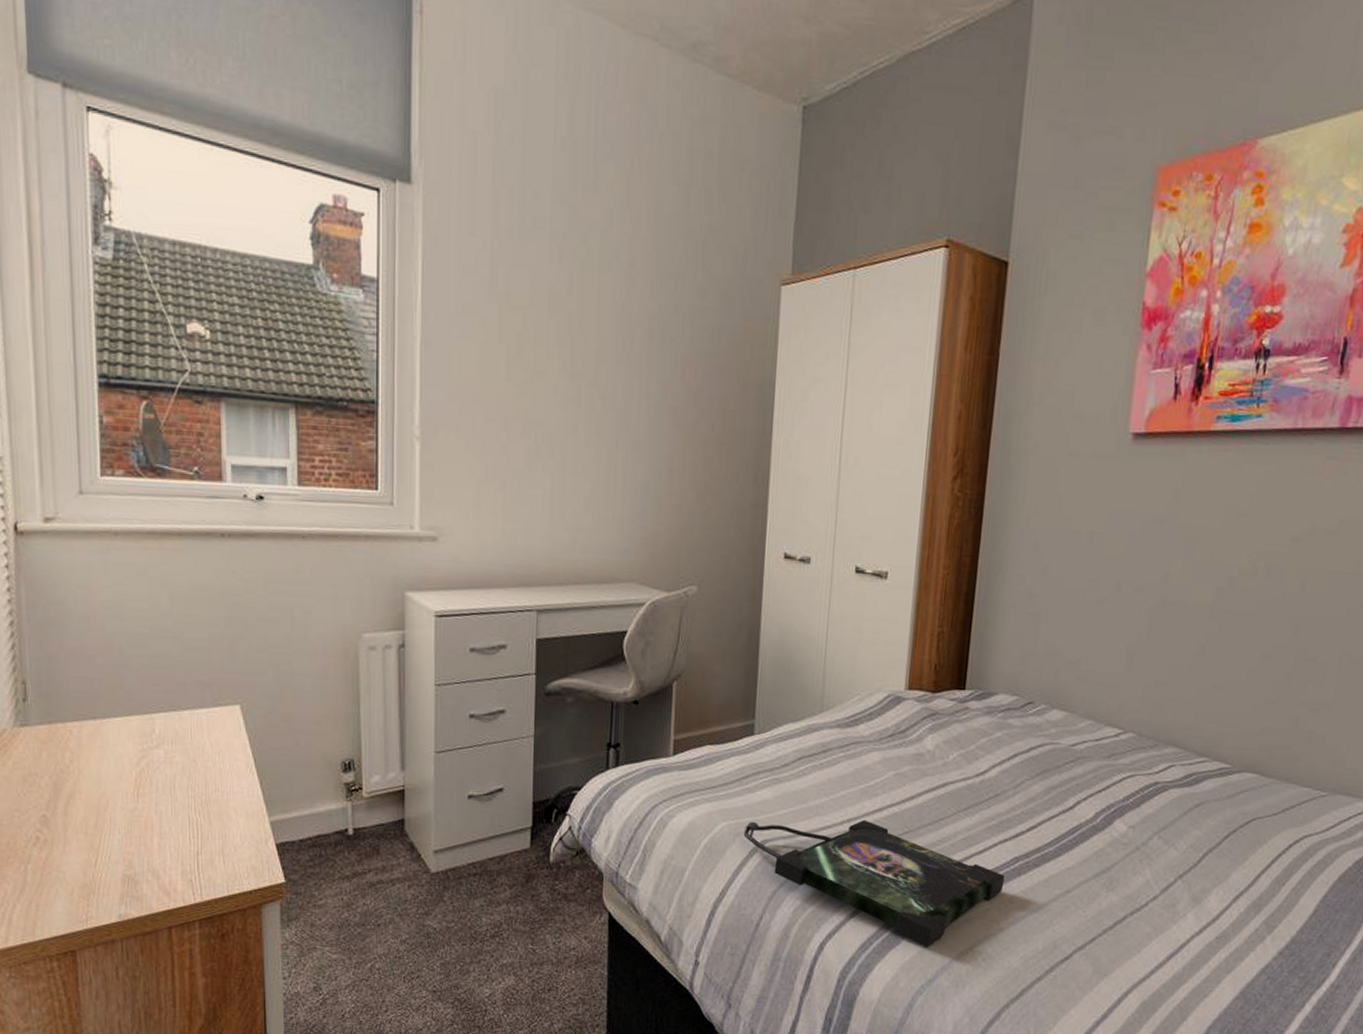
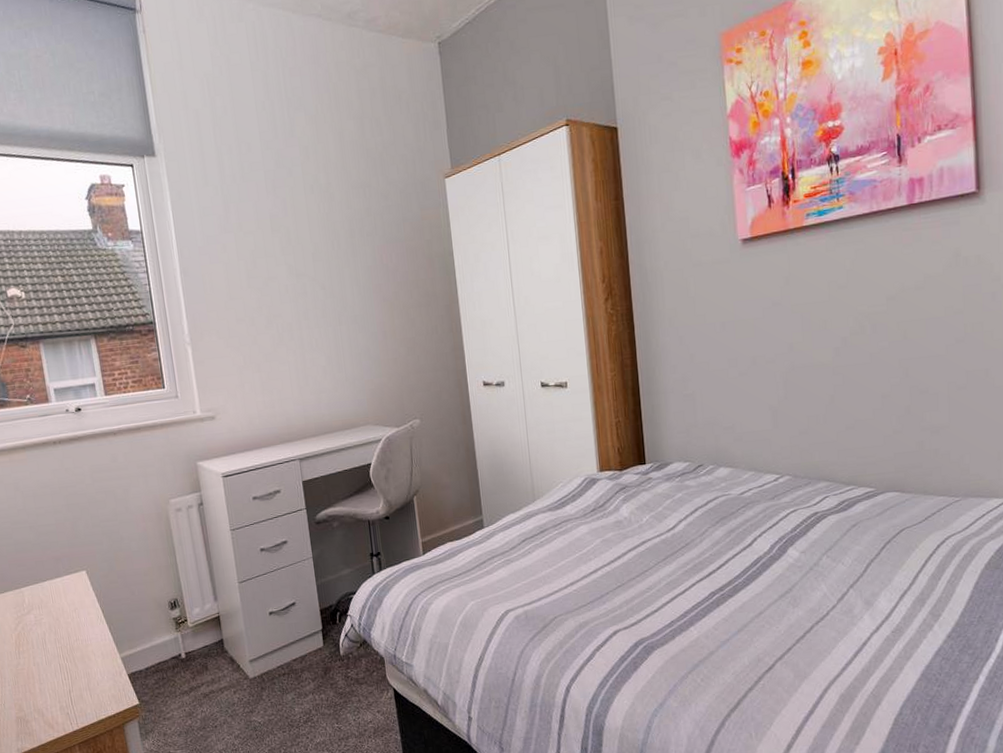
photo frame: present [743,819,1005,948] -> none [489,581,707,677]

